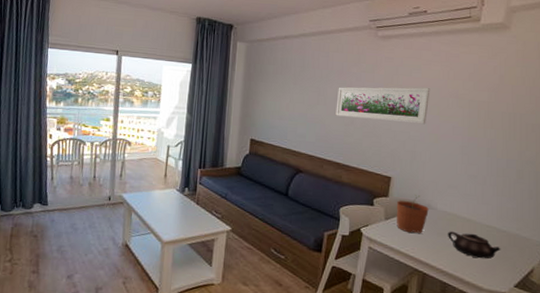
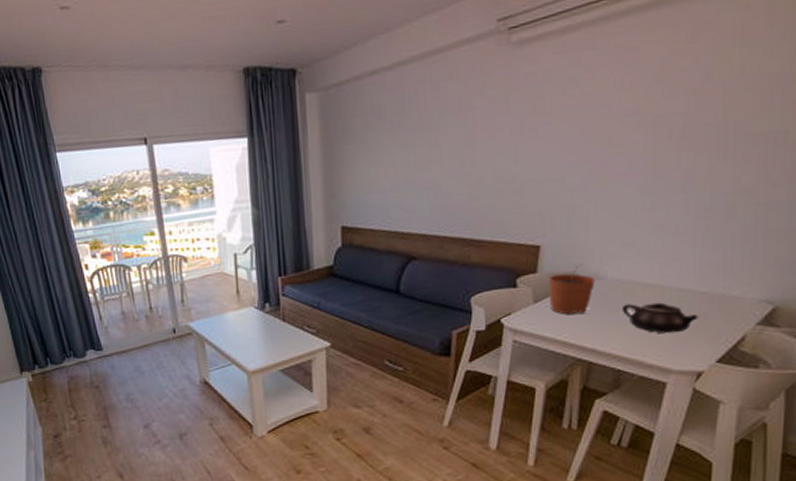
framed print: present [335,87,431,125] -> none [455,108,595,174]

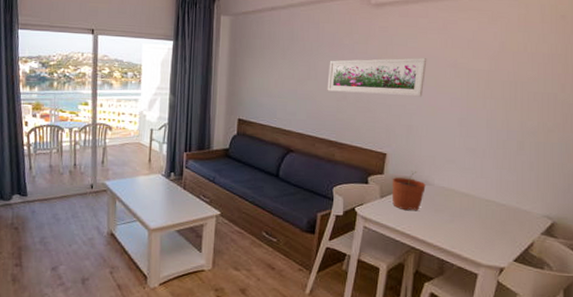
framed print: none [455,108,595,174] -> present [327,58,427,97]
teapot: present [623,302,699,334] -> none [446,207,500,235]

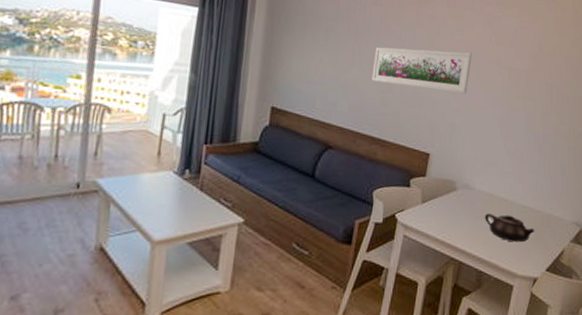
plant pot: present [392,171,426,211] -> none [433,173,467,218]
teapot: none [446,207,500,235] -> present [485,213,535,243]

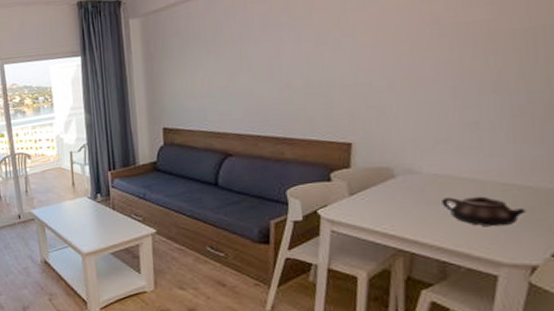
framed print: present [371,46,473,94] -> none [264,20,396,81]

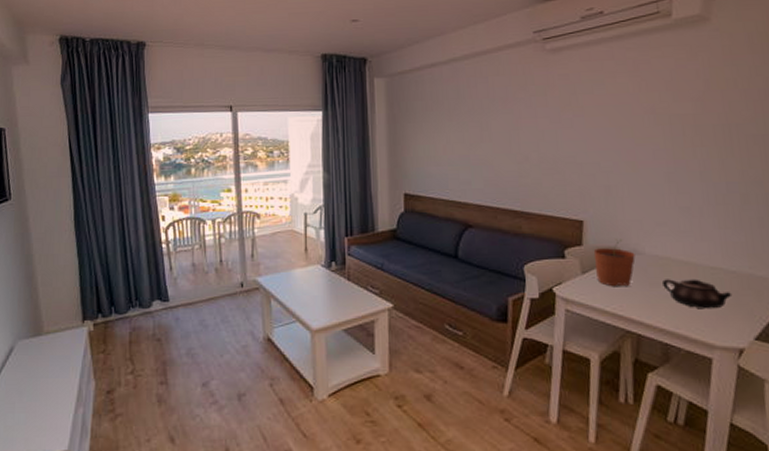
plant pot: none [362,159,411,208] -> present [593,239,635,287]

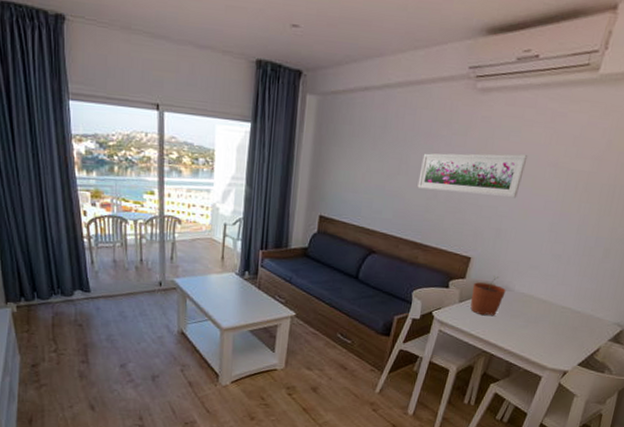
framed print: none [504,106,620,153] -> present [417,153,528,198]
teapot: present [663,279,733,309] -> none [521,313,572,340]

